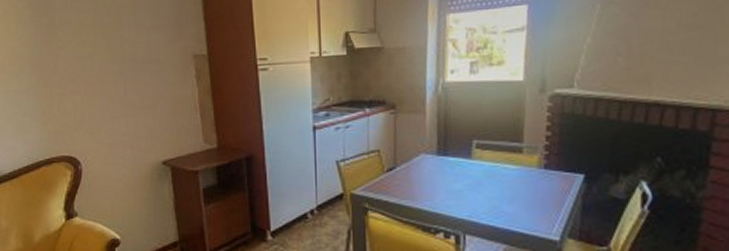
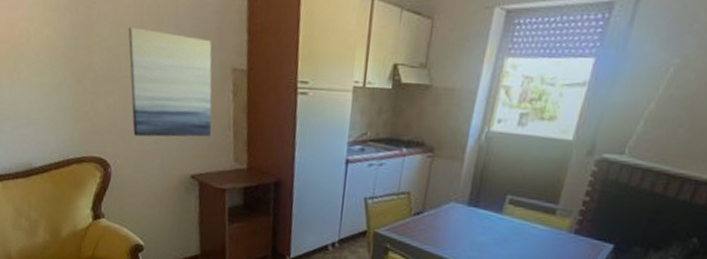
wall art: none [90,28,179,131] -> present [128,27,212,137]

